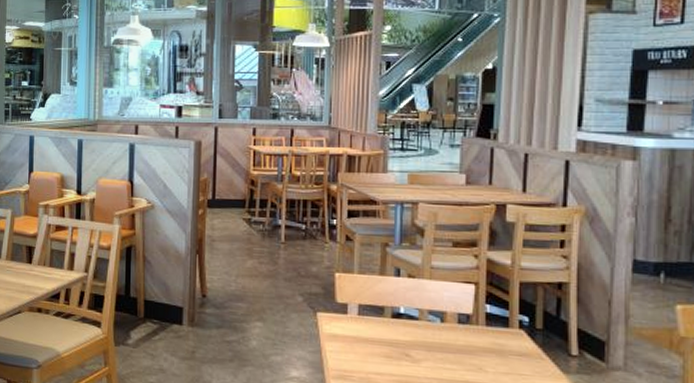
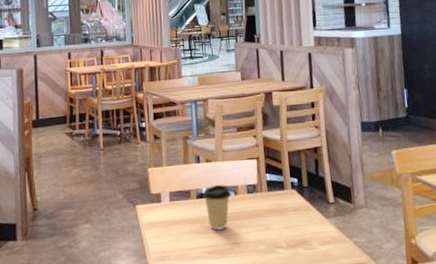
coffee cup: none [400,305,437,360] -> present [202,184,232,231]

